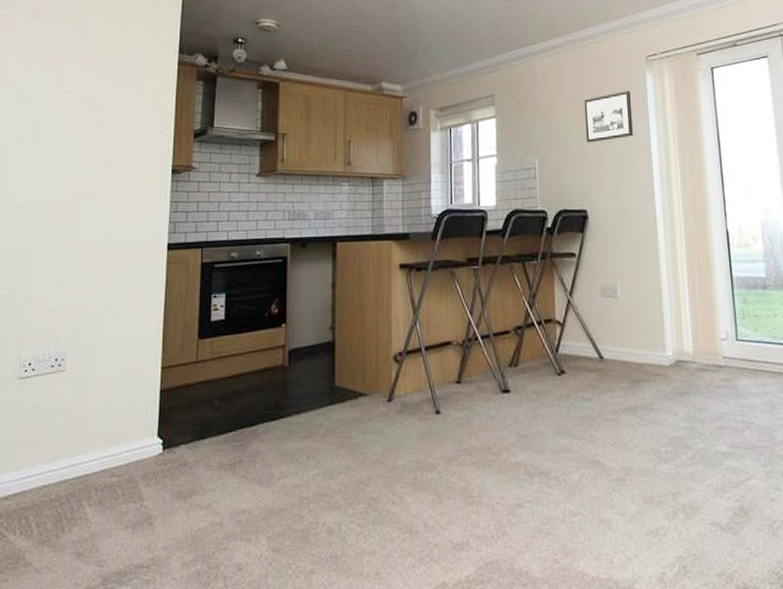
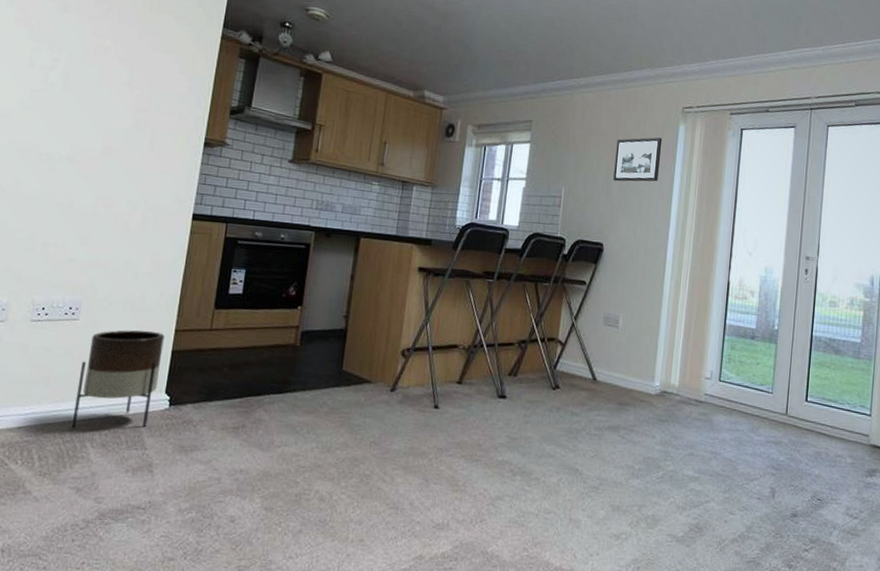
planter: none [66,372,151,487] -> present [71,330,165,428]

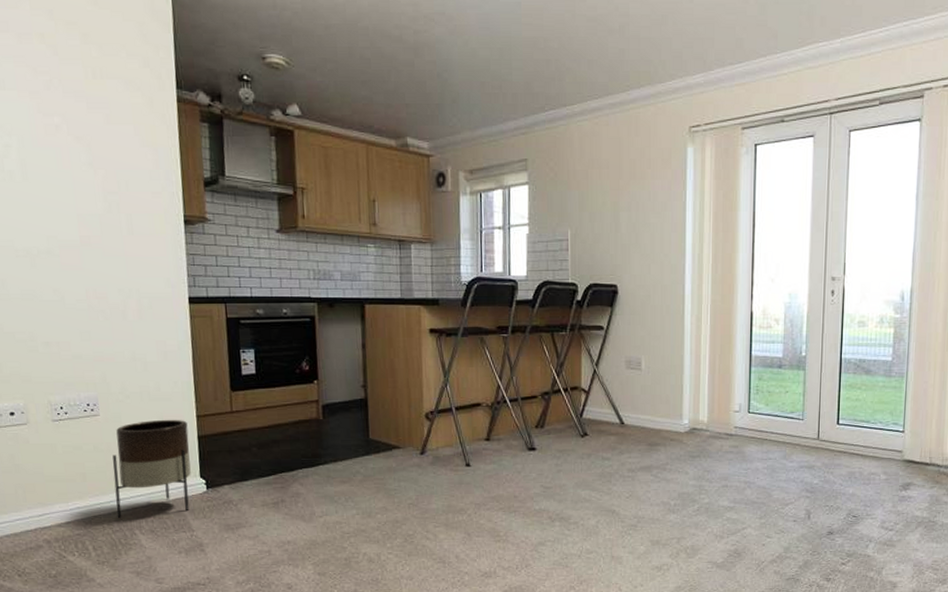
picture frame: present [613,137,663,182] -> none [621,164,670,217]

